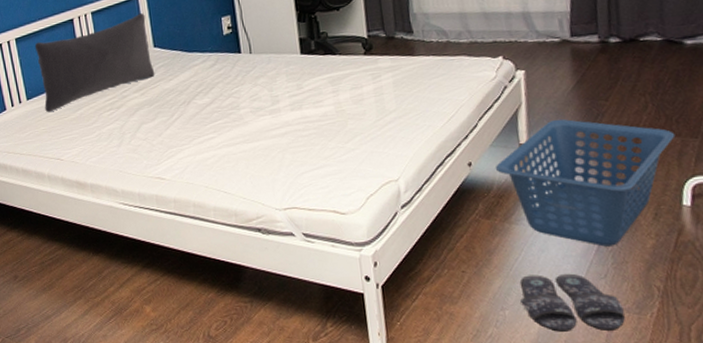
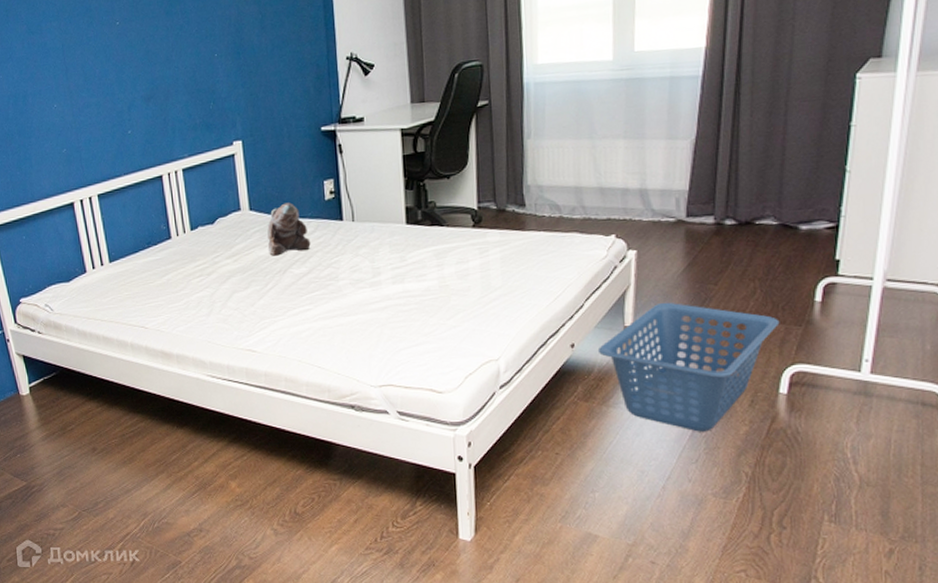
pillow: present [34,13,155,113] -> none [119,172,250,277]
stuffed animal: none [171,38,212,89] -> present [267,202,311,256]
slippers: present [520,273,625,332] -> none [611,457,711,514]

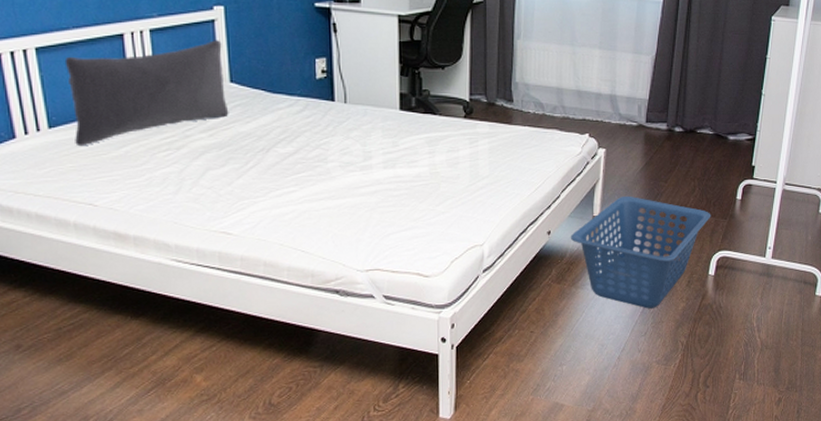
pillow: none [119,172,250,277] -> present [64,40,229,147]
stuffed animal: present [267,202,311,256] -> none [250,78,299,133]

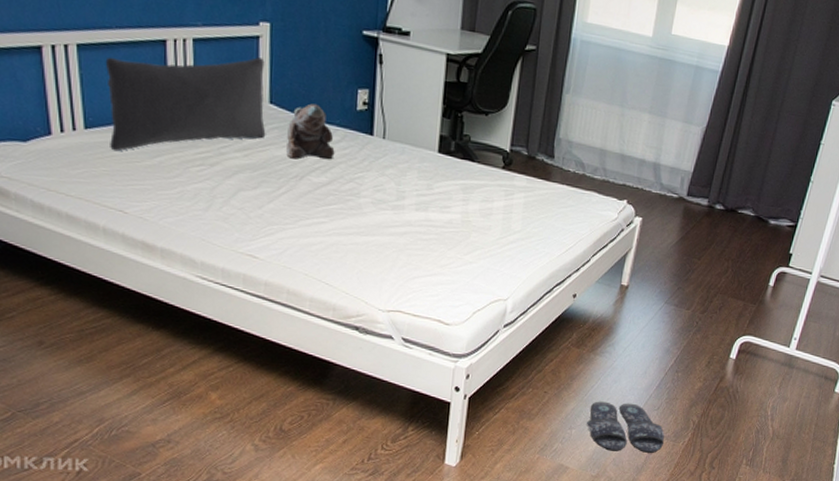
stuffed animal: none [250,78,299,133] -> present [286,103,335,160]
laundry basket: present [570,195,711,309] -> none [595,268,741,384]
slippers: none [577,332,655,383] -> present [587,401,665,453]

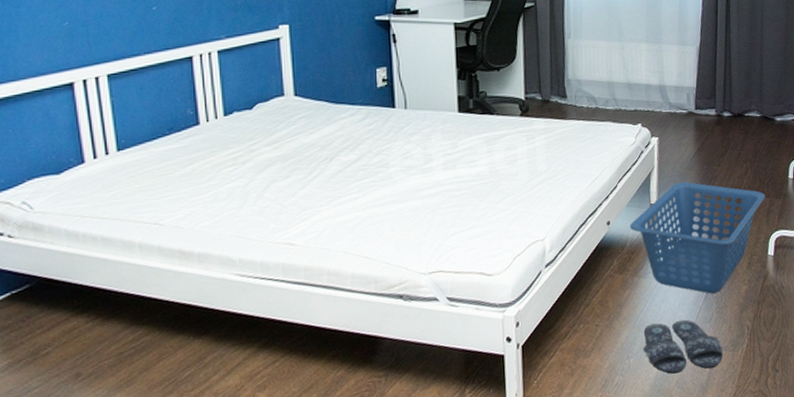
pillow: present [105,57,266,152] -> none [135,57,293,167]
stuffed animal: present [286,103,335,160] -> none [314,89,361,143]
laundry basket: none [595,268,741,384] -> present [629,181,766,294]

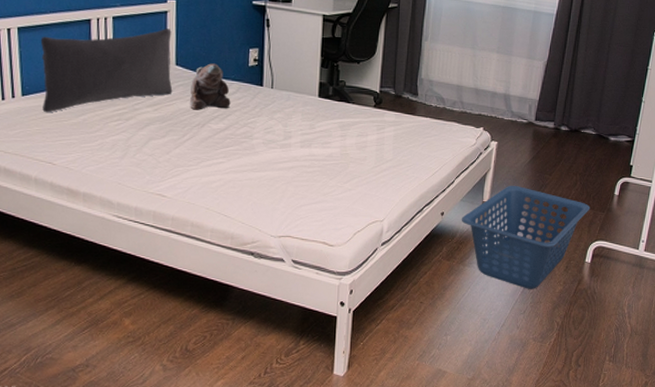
pillow: none [135,57,293,167] -> present [40,28,173,113]
stuffed animal: none [314,89,361,143] -> present [190,63,231,110]
slippers: present [643,319,723,374] -> none [460,308,532,354]

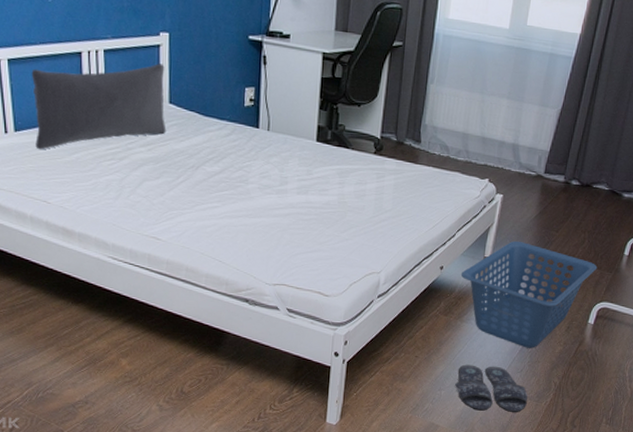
stuffed animal: present [190,63,231,110] -> none [184,102,226,152]
slippers: none [460,308,532,354] -> present [455,364,528,412]

